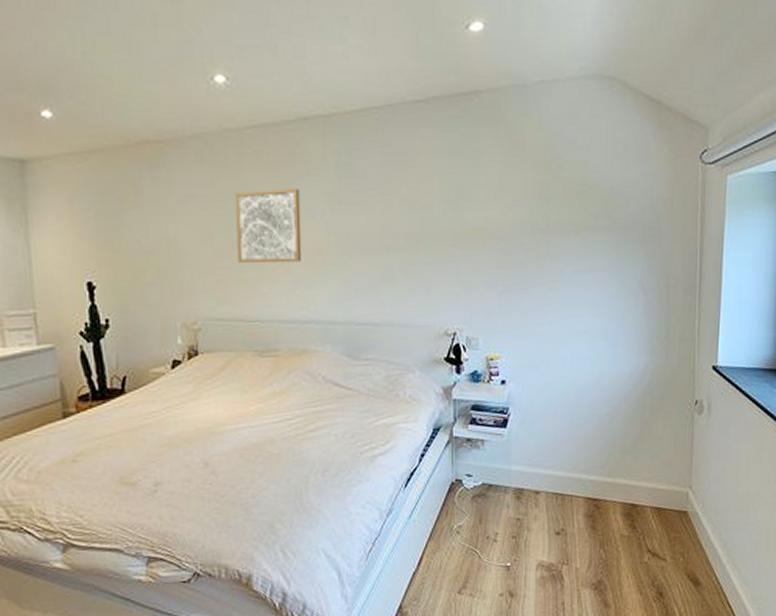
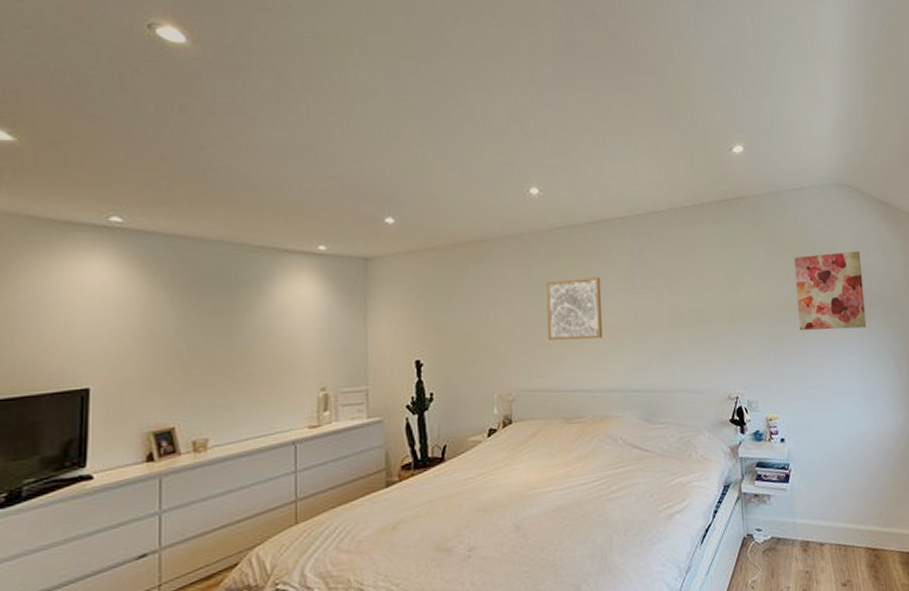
wall art: none [534,162,619,259] -> present [793,251,867,330]

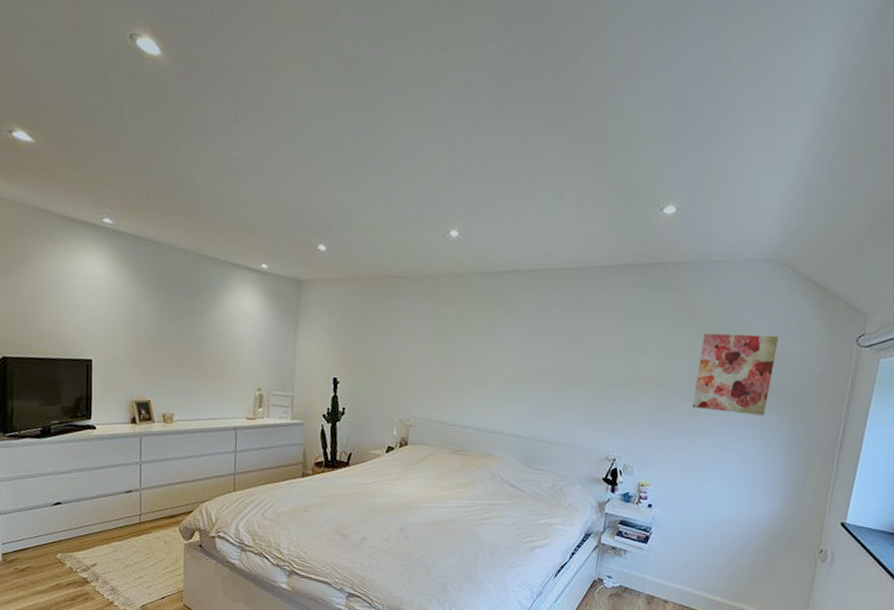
wall art: present [545,277,603,340] -> none [448,324,504,385]

